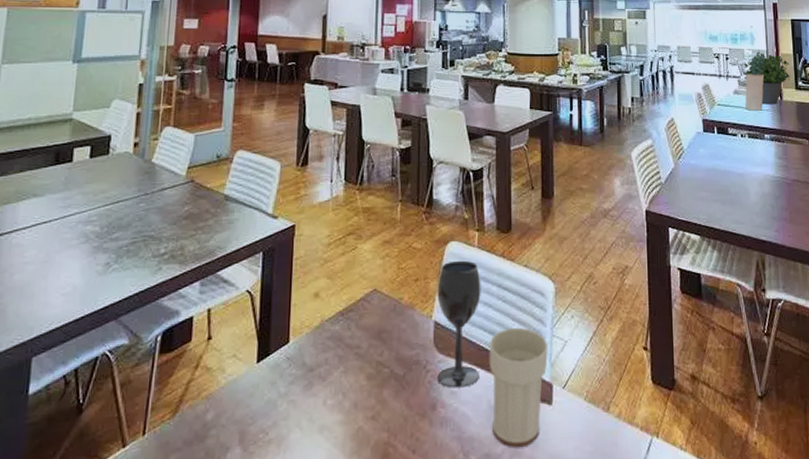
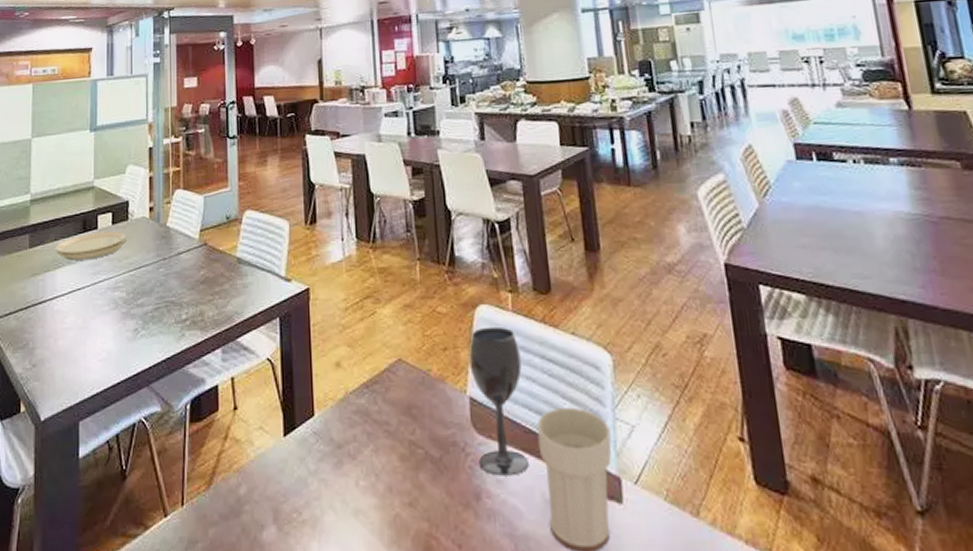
plate: none [19,164,106,193] -> present [55,231,127,261]
potted plant: present [744,53,790,105] -> none [847,49,922,118]
vase: present [745,49,765,112] -> none [852,45,883,129]

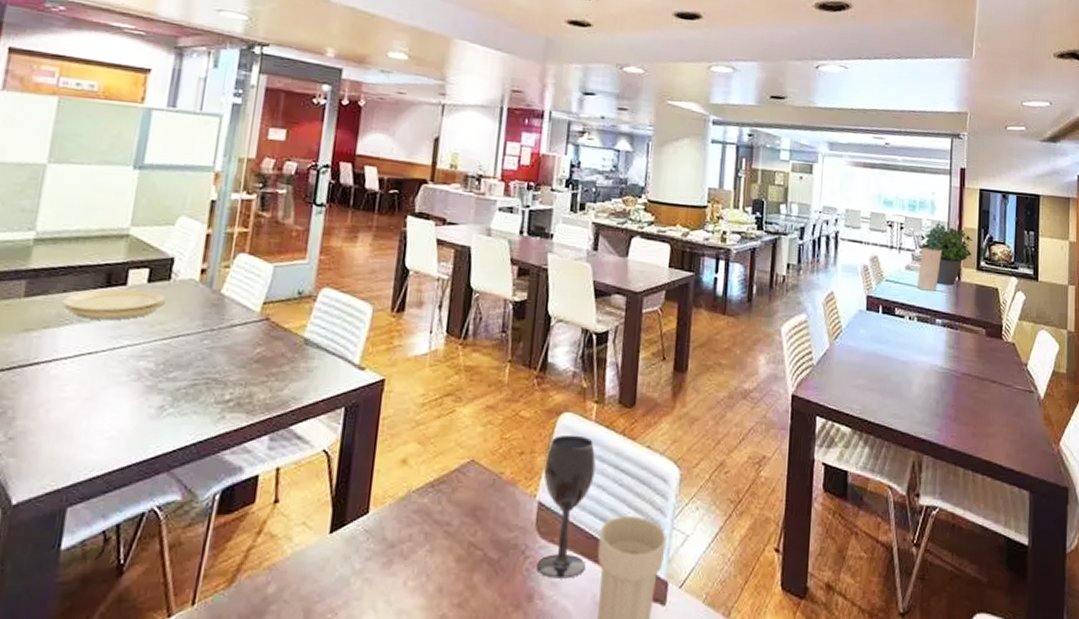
potted plant: none [847,49,922,118] -> present [919,224,972,286]
vase: none [852,45,883,129] -> present [916,220,945,292]

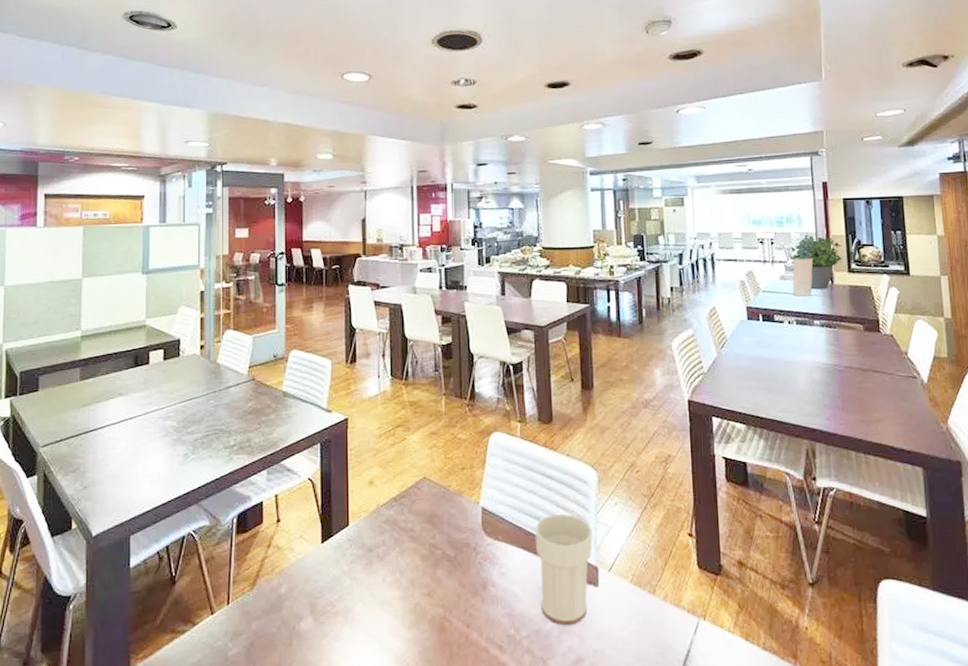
plate: present [61,288,165,320] -> none [106,366,178,393]
wine glass: present [536,434,596,579] -> none [483,450,527,569]

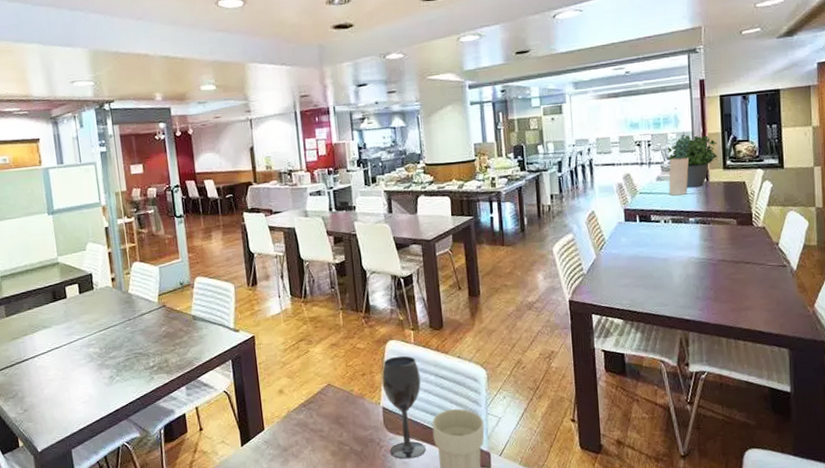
wine glass: none [483,450,527,569] -> present [381,356,426,459]

